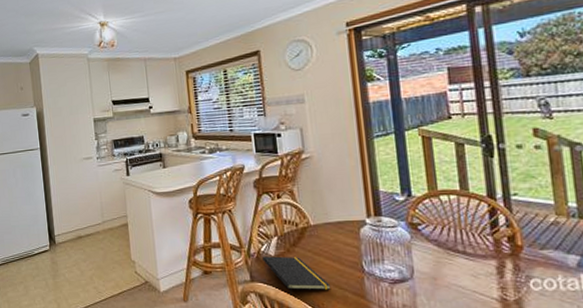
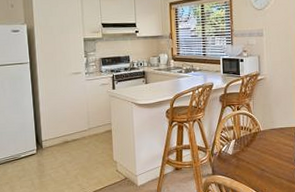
notepad: present [262,256,331,295] -> none [223,154,272,184]

